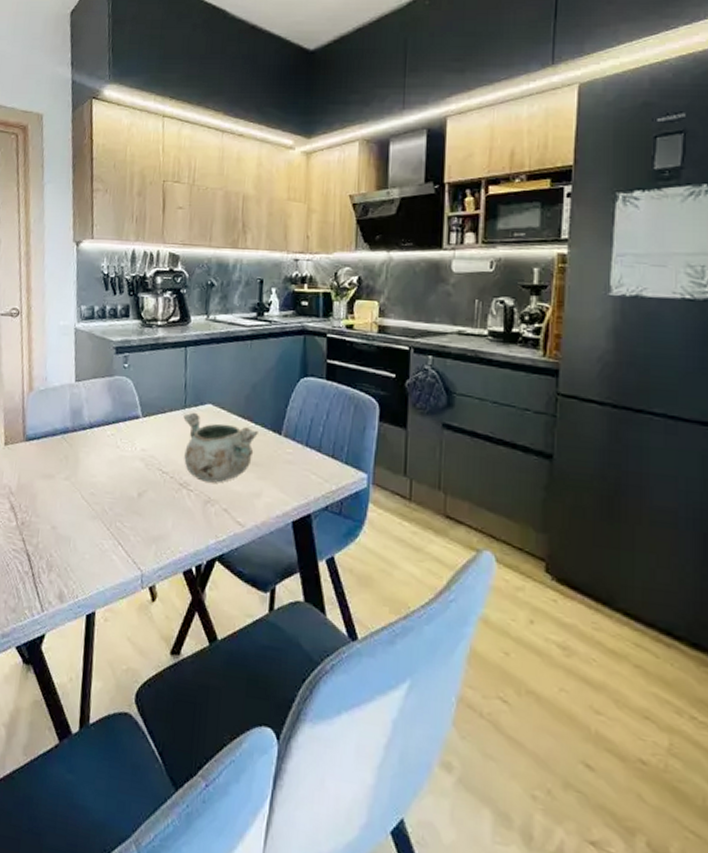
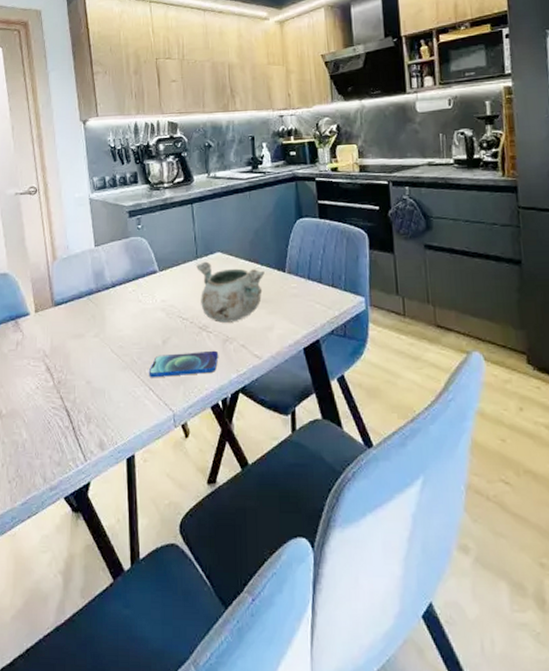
smartphone: none [119,508,198,535] -> present [148,350,219,378]

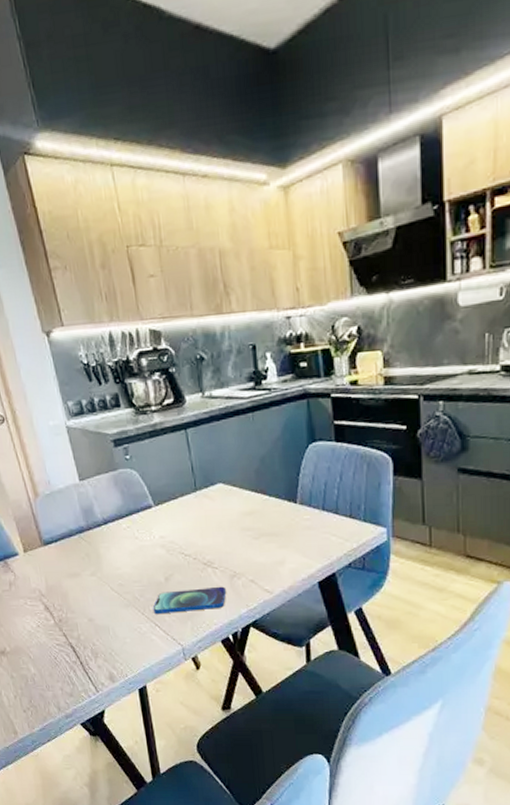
decorative bowl: present [196,261,265,323] -> none [196,493,273,558]

